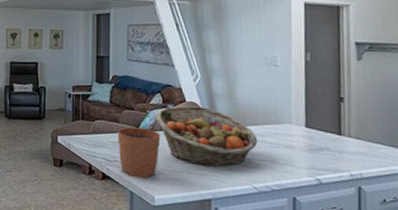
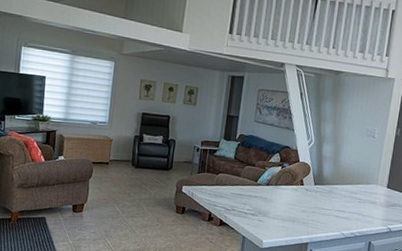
plant pot: present [117,115,161,179] -> none [237,171,275,226]
fruit basket: present [155,105,258,167] -> none [272,165,351,217]

